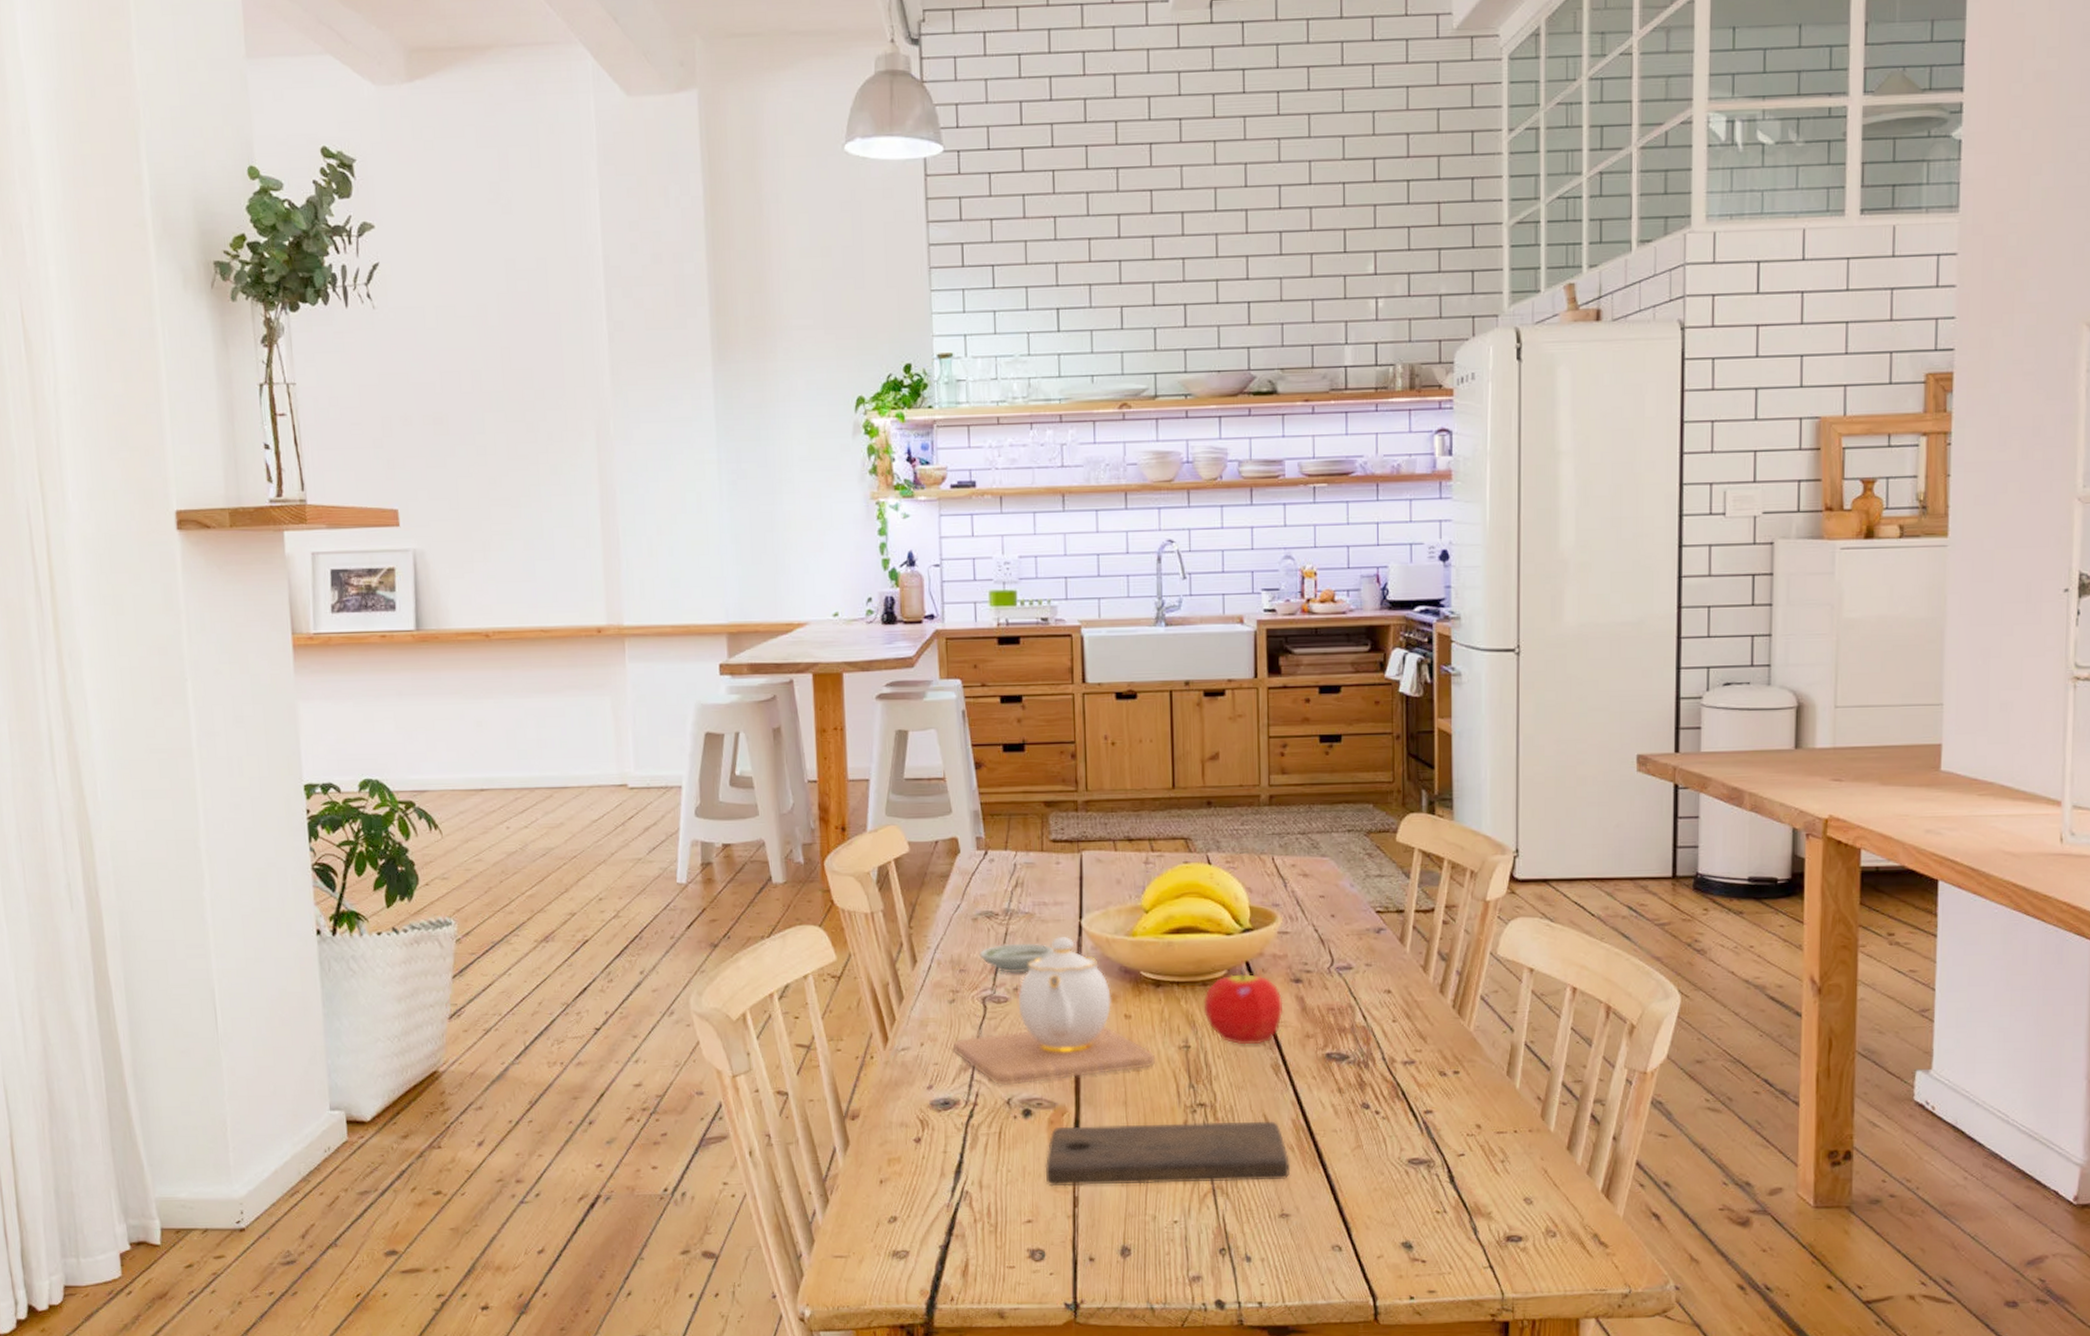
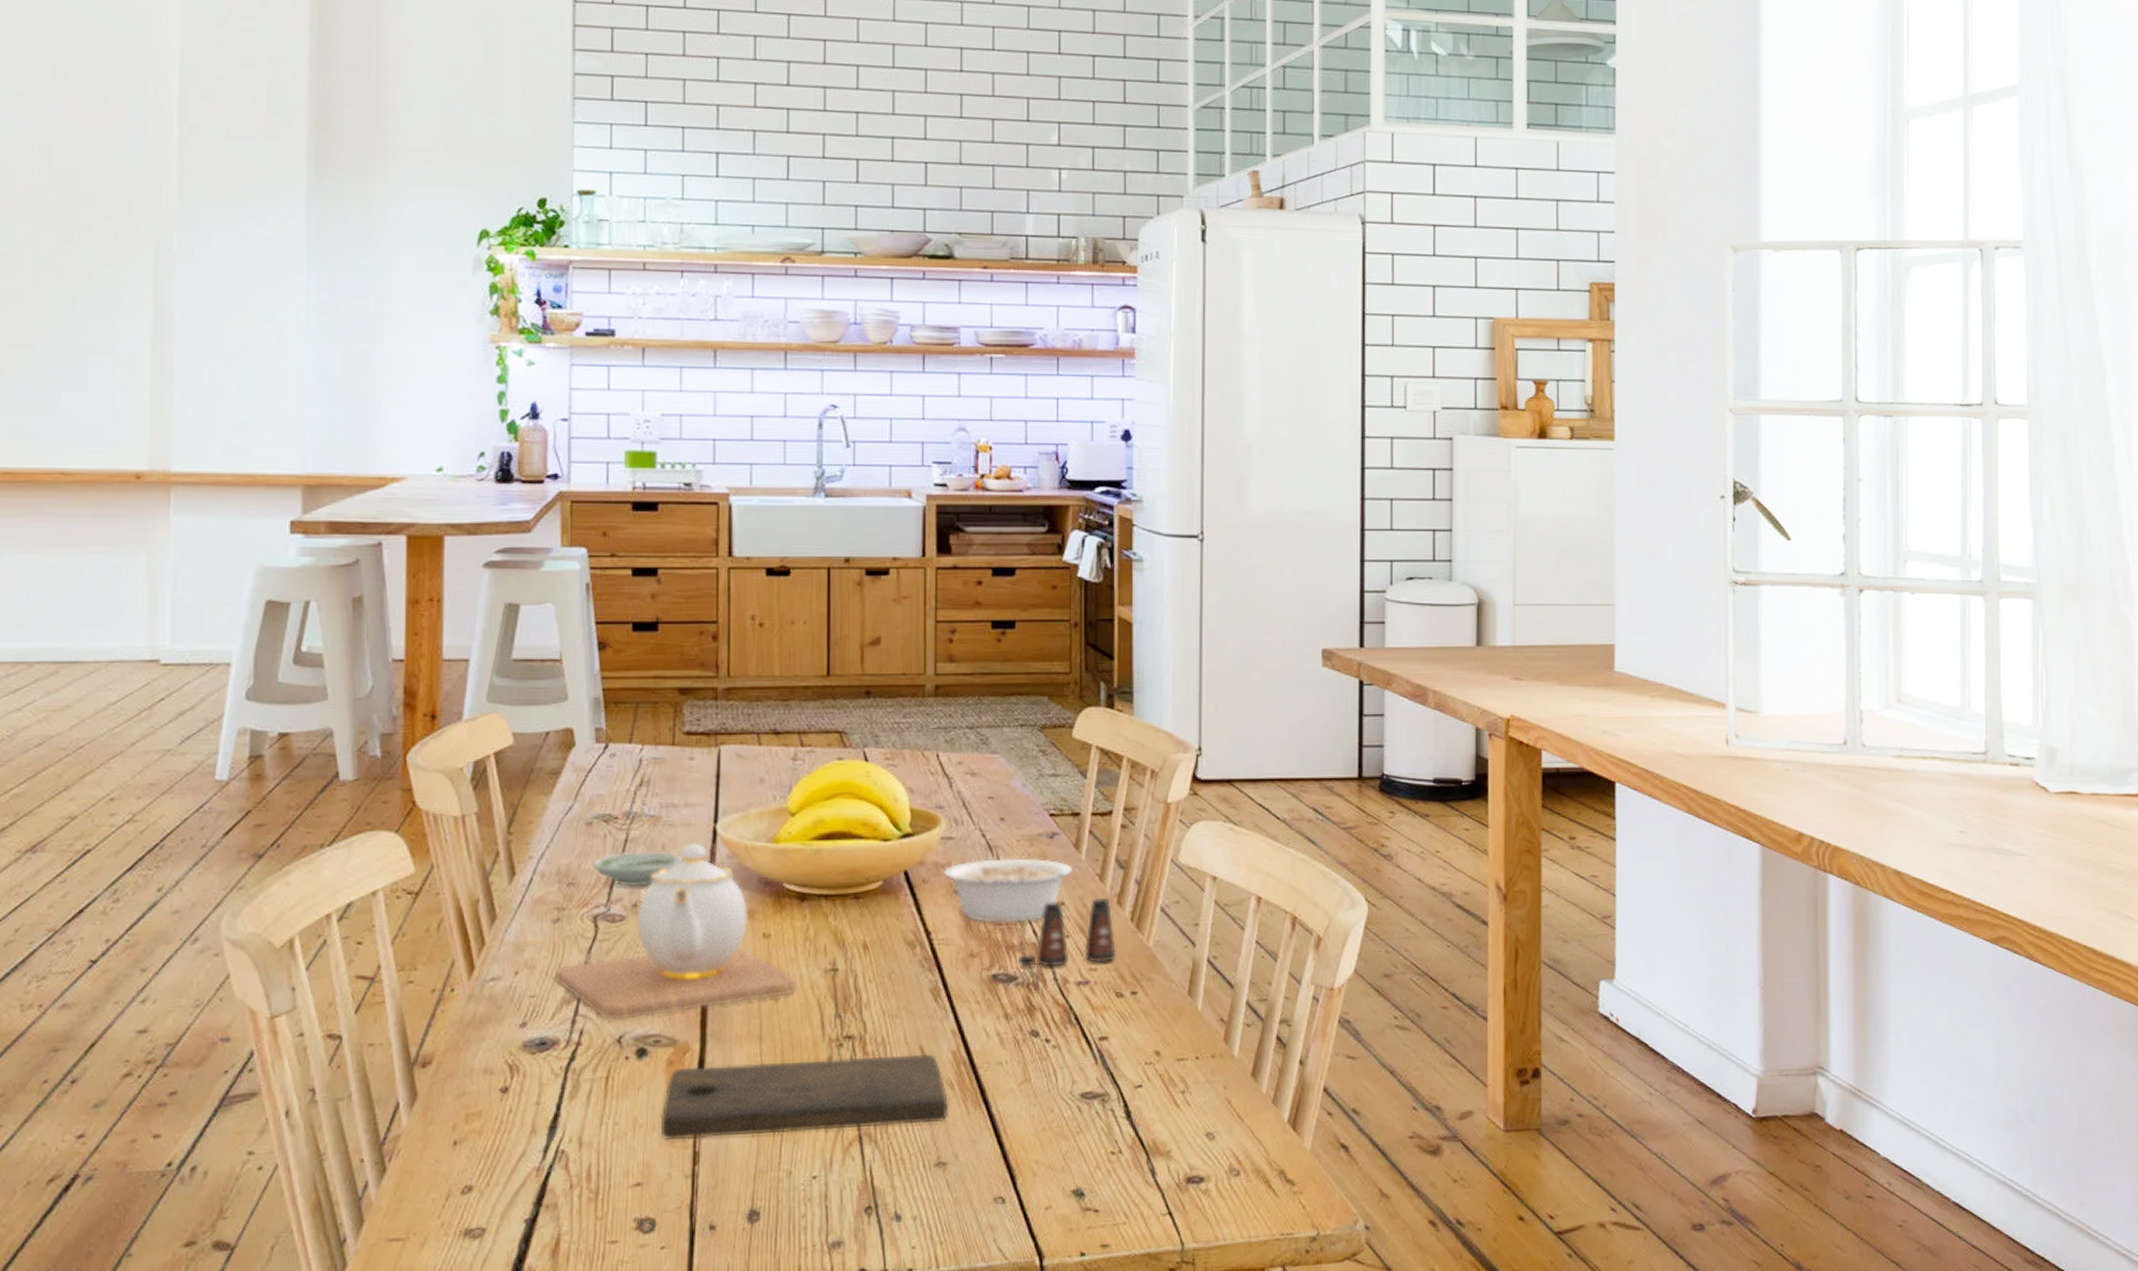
fruit: present [1203,969,1283,1045] -> none [855,880,945,967]
legume: none [1281,950,1410,1008] -> present [944,858,1086,923]
salt shaker: none [1350,986,1440,1048] -> present [1018,897,1117,967]

